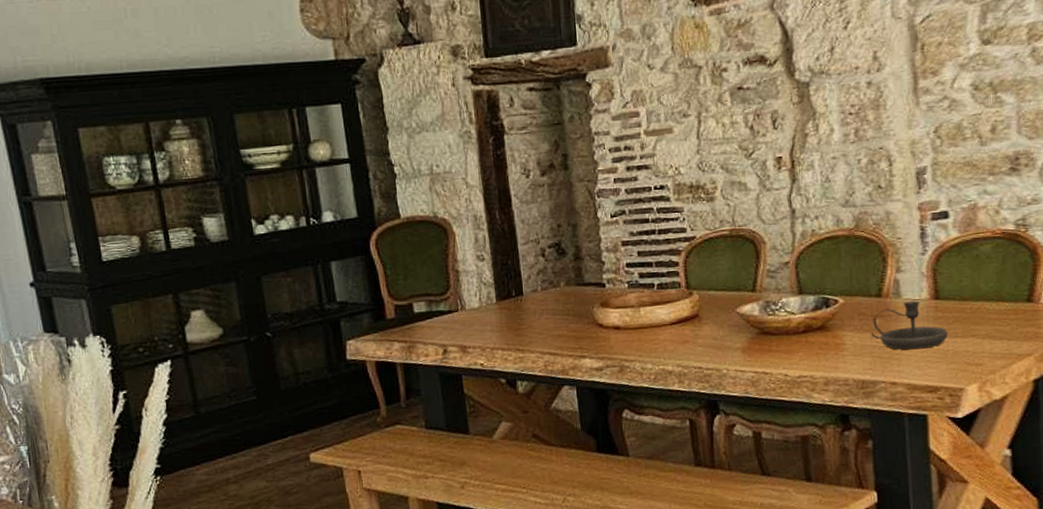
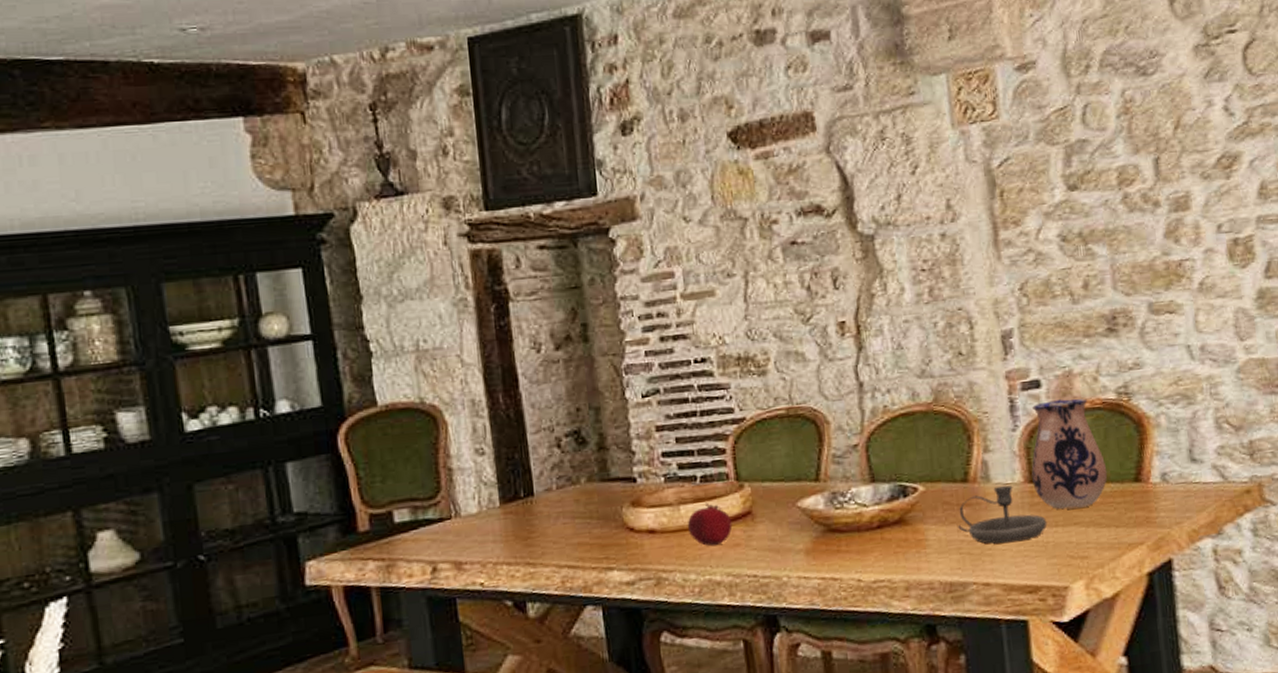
fruit: none [645,305,683,342] -> present [687,502,733,547]
ceramic pitcher: none [937,228,1003,324] -> present [1031,398,1108,510]

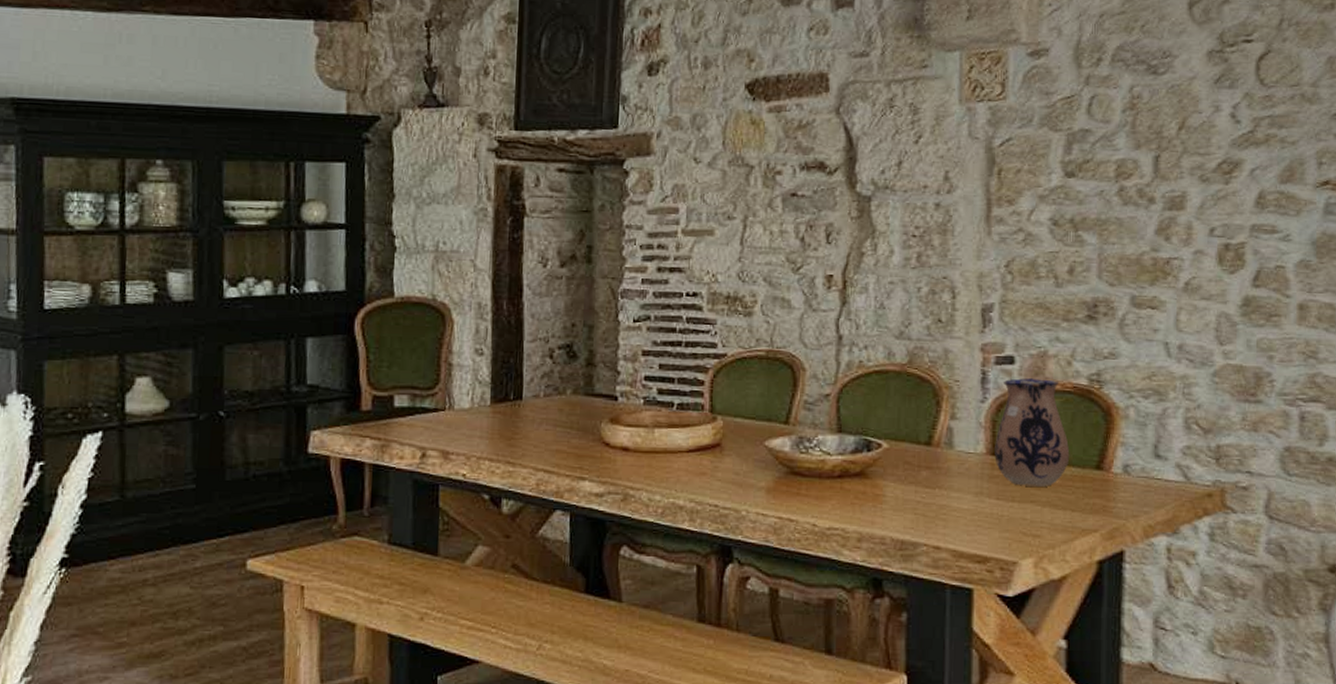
fruit: present [687,502,733,547] -> none [659,429,701,472]
candlestick: present [958,485,1048,544] -> none [916,455,1004,511]

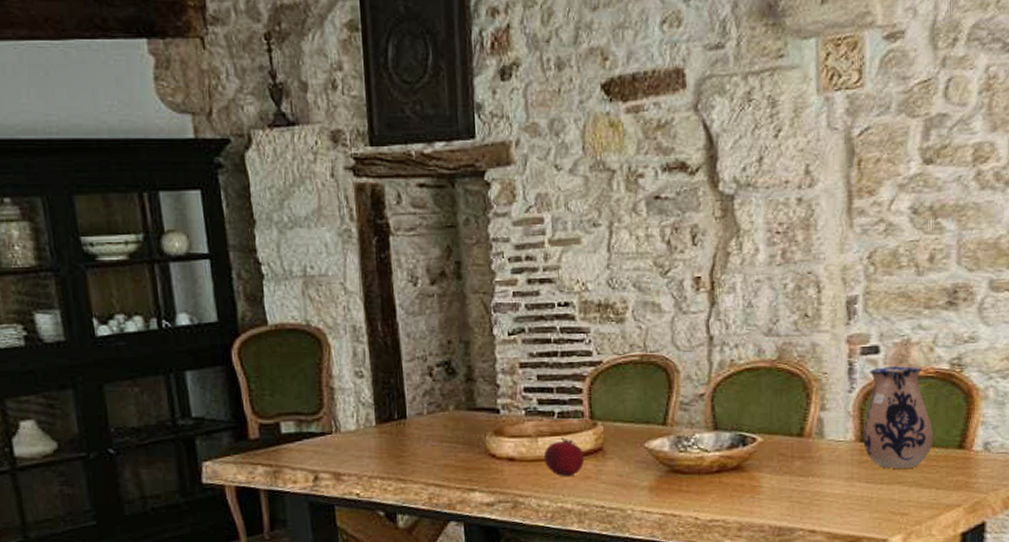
fruit: none [659,429,701,472] -> present [543,436,585,477]

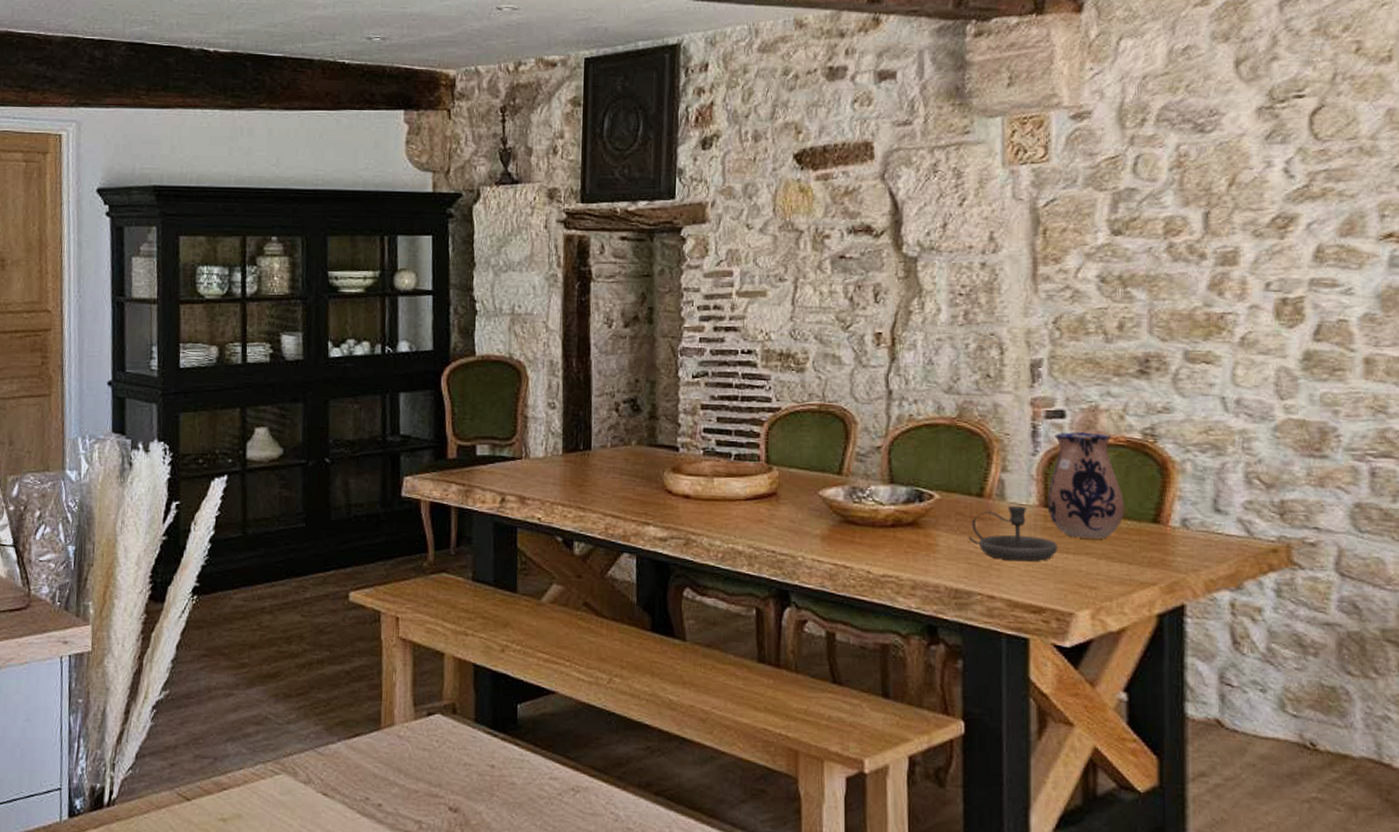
fruit: present [543,436,585,477] -> none [718,478,758,519]
candlestick: none [791,443,873,496] -> present [969,506,1058,562]

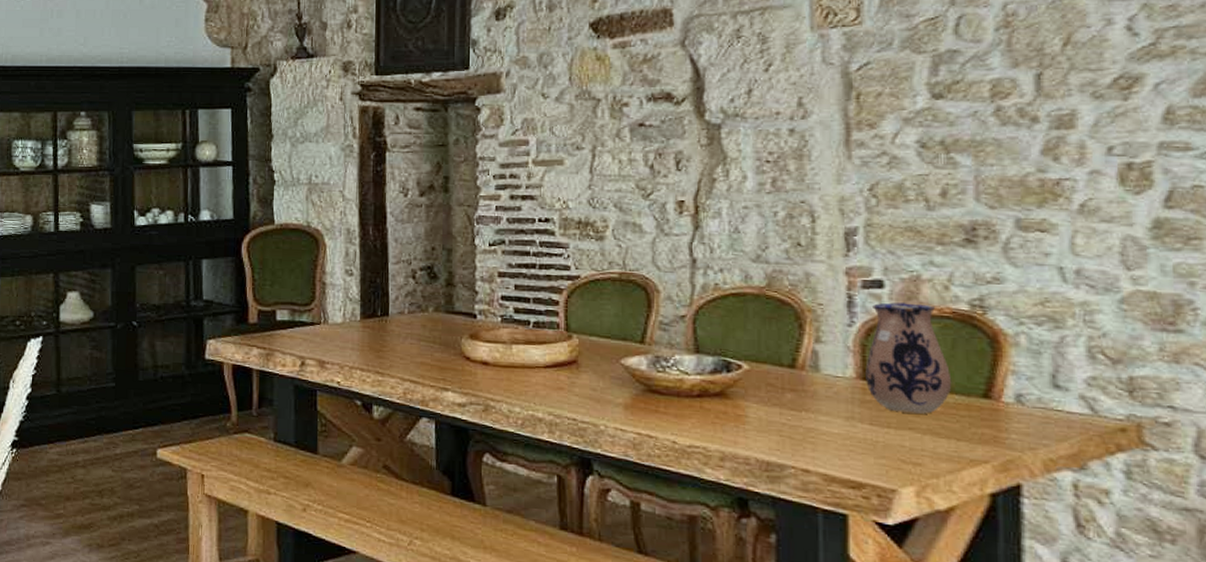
candlestick: present [969,506,1058,562] -> none [781,378,879,436]

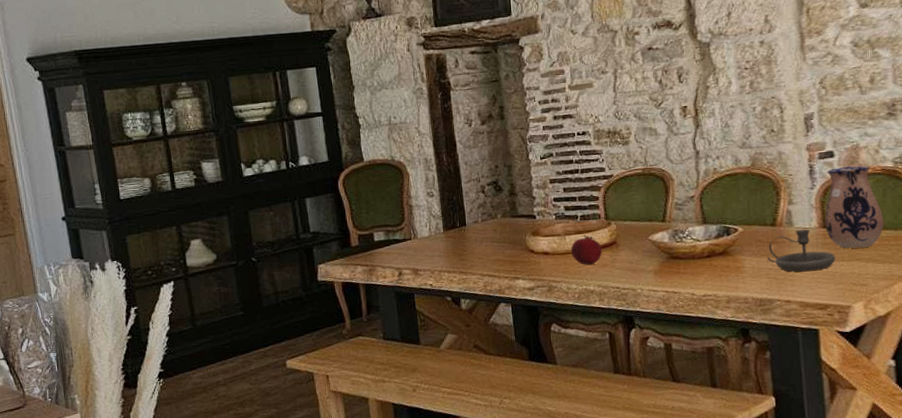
fruit: none [517,345,558,386] -> present [570,234,603,266]
candlestick: none [781,378,879,436] -> present [767,229,836,272]

